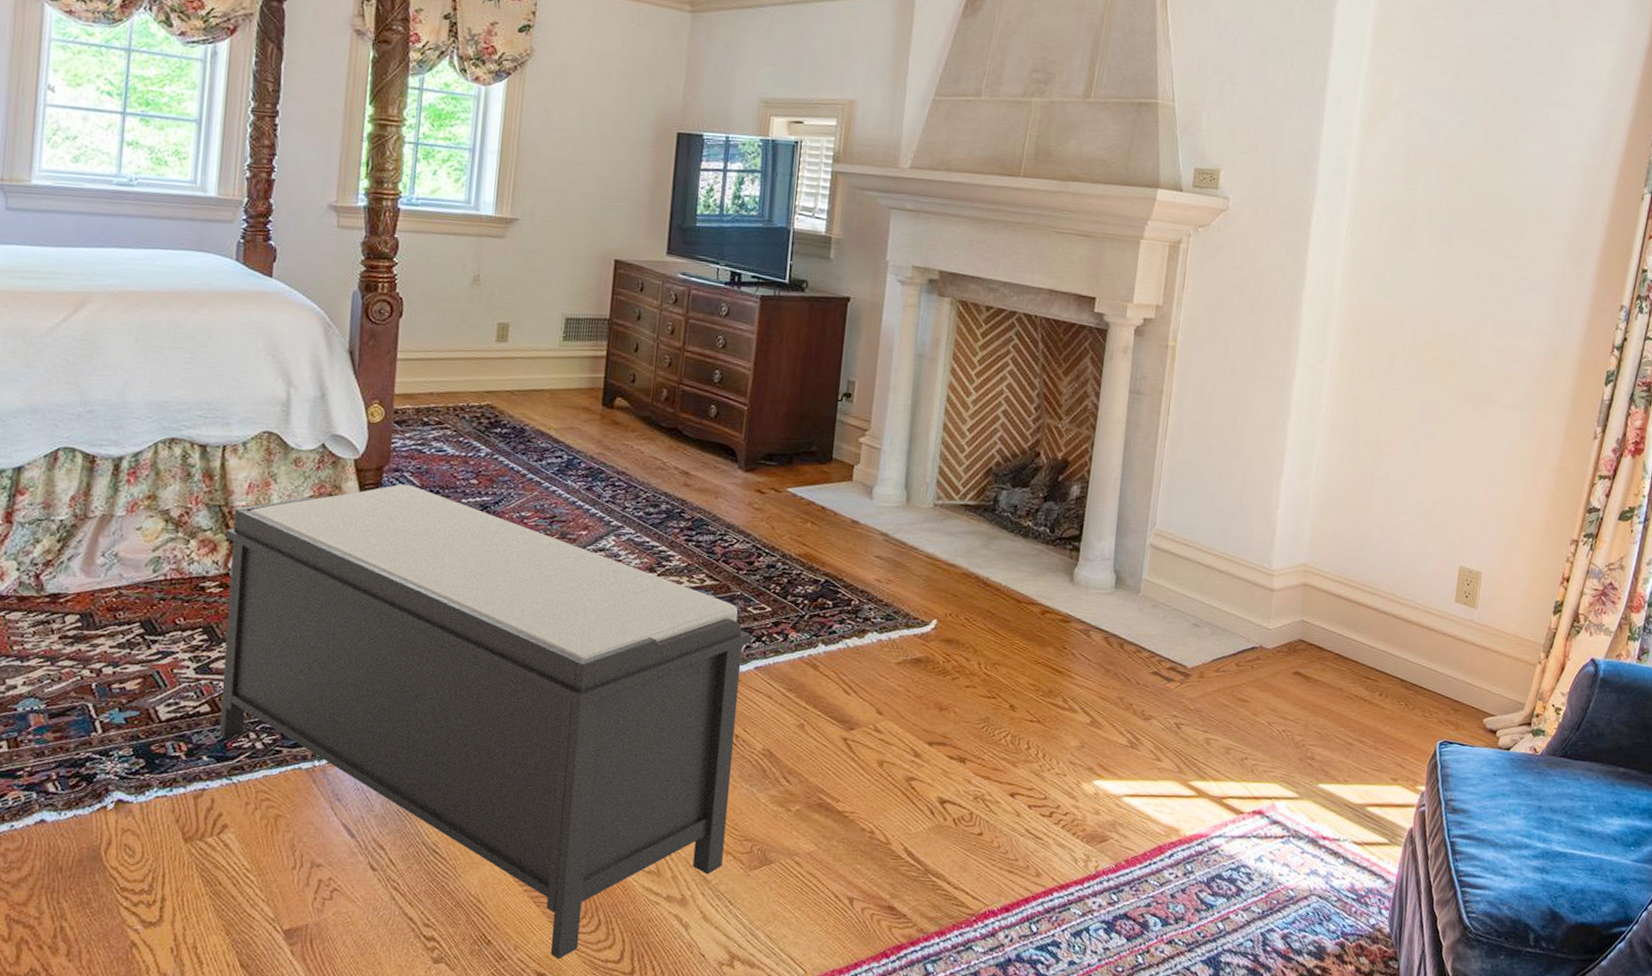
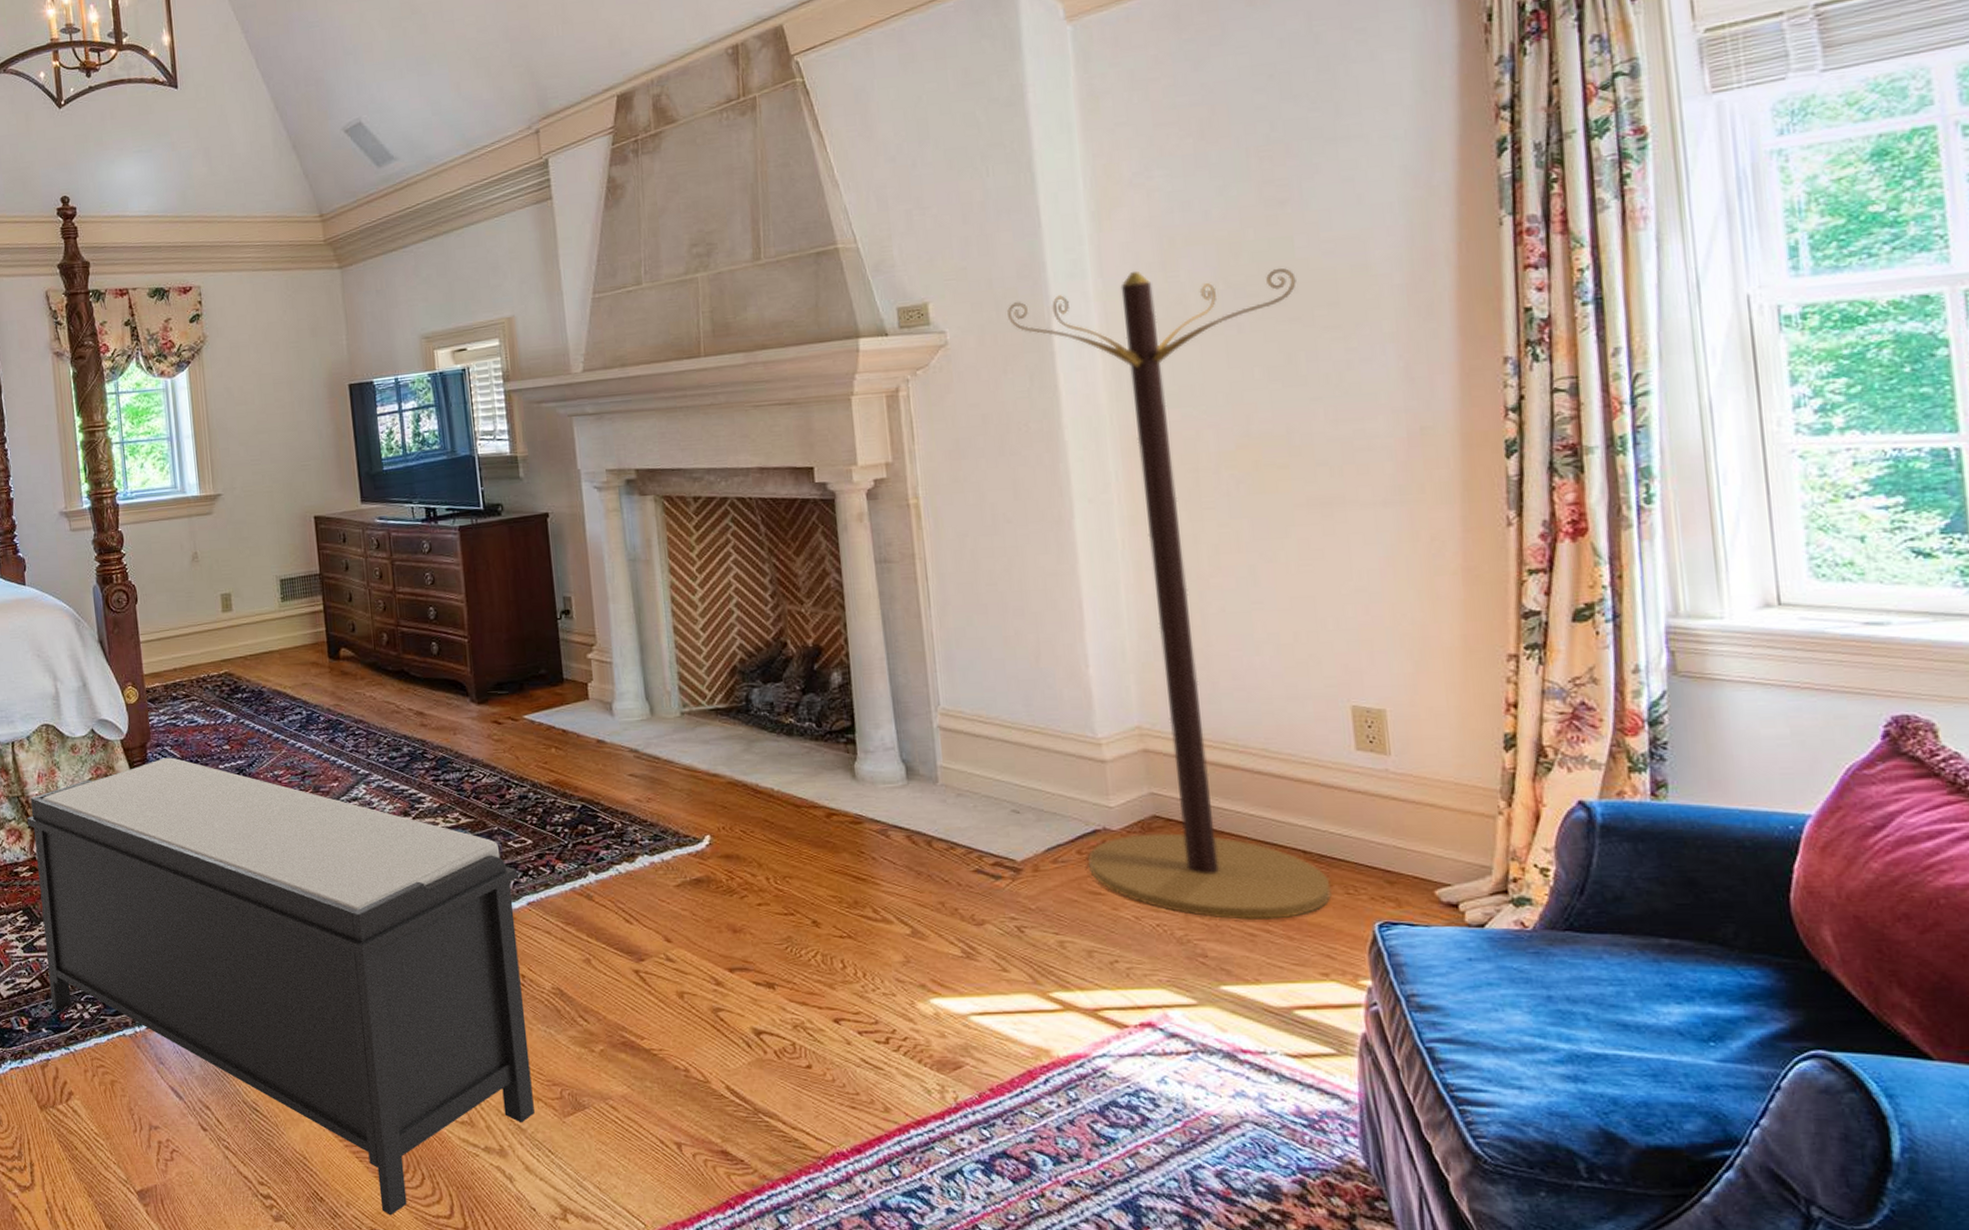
coat rack: none [1242,178,1498,733] -> present [1007,267,1332,920]

